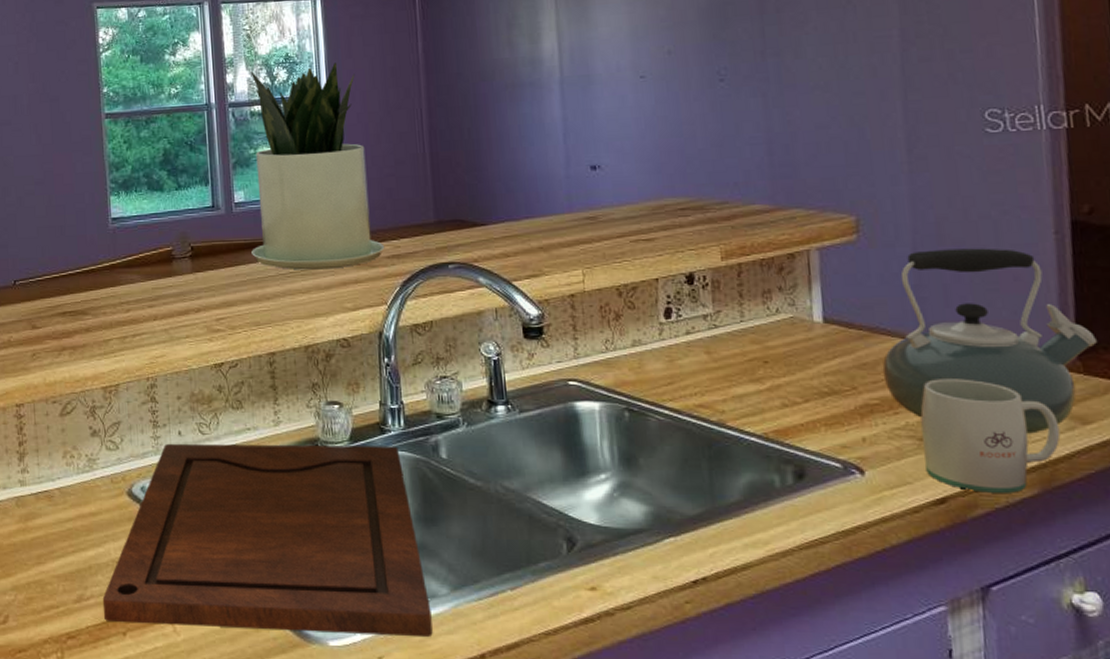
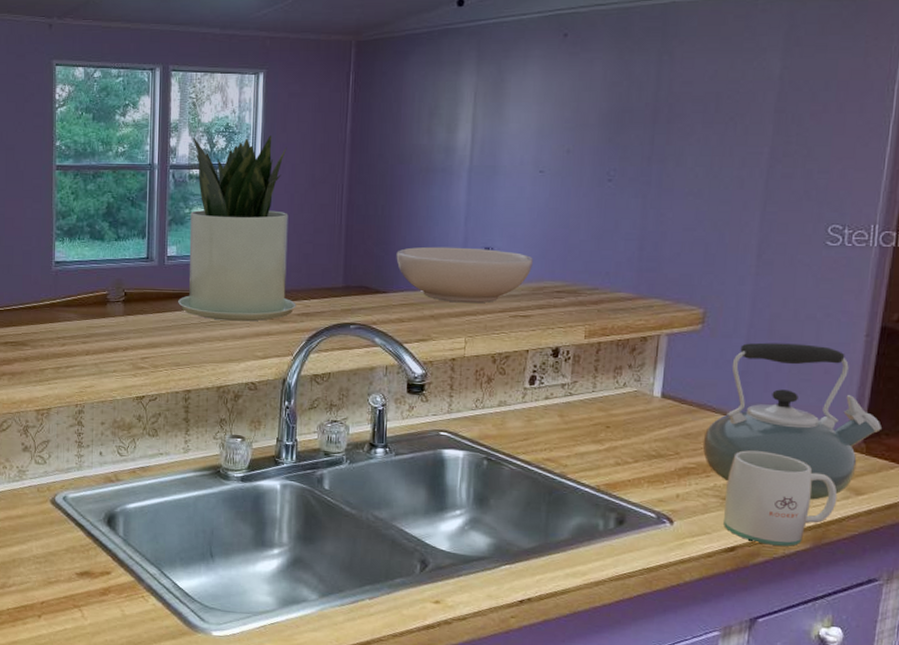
cutting board: present [102,443,433,637] -> none [22,461,301,633]
bowl: none [491,167,649,230] -> present [396,246,534,303]

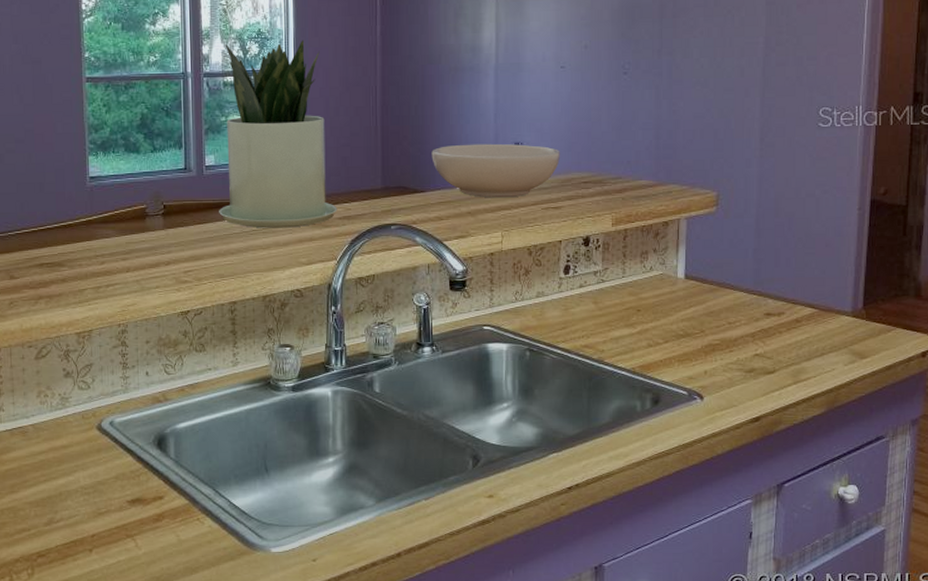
kettle: present [702,342,882,500] -> none [724,220,877,366]
mug: present [723,450,838,546] -> none [747,324,845,412]

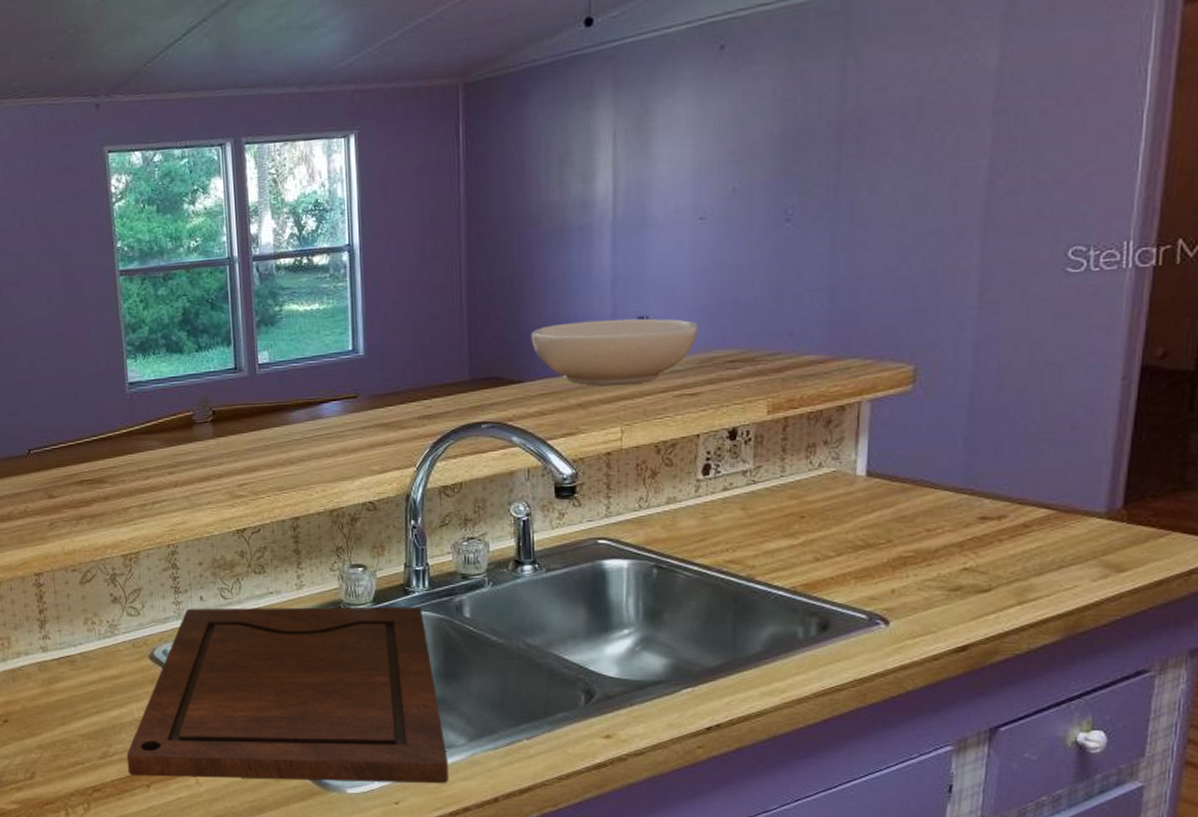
cutting board: none [71,382,359,541] -> present [126,606,449,783]
planter: present [219,40,338,228] -> none [276,209,416,433]

